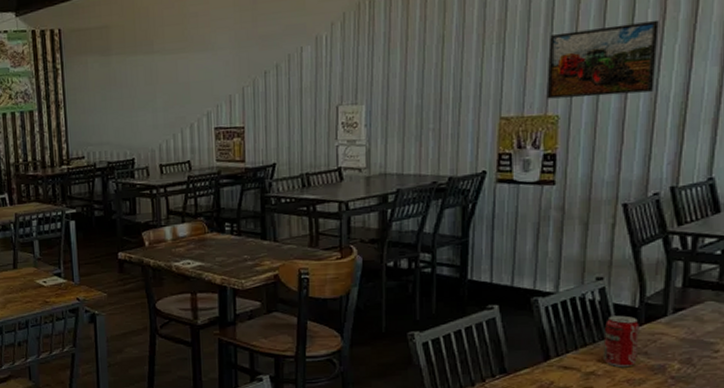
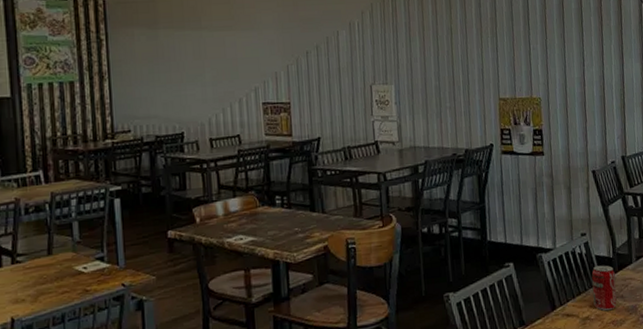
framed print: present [546,19,659,99] -> none [528,25,602,84]

